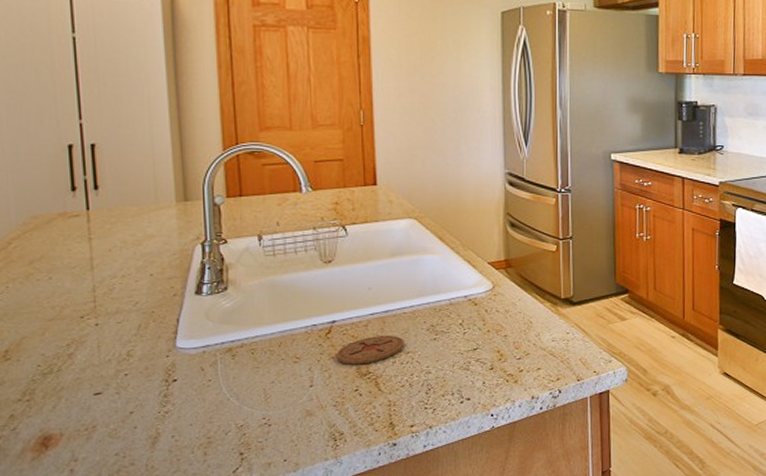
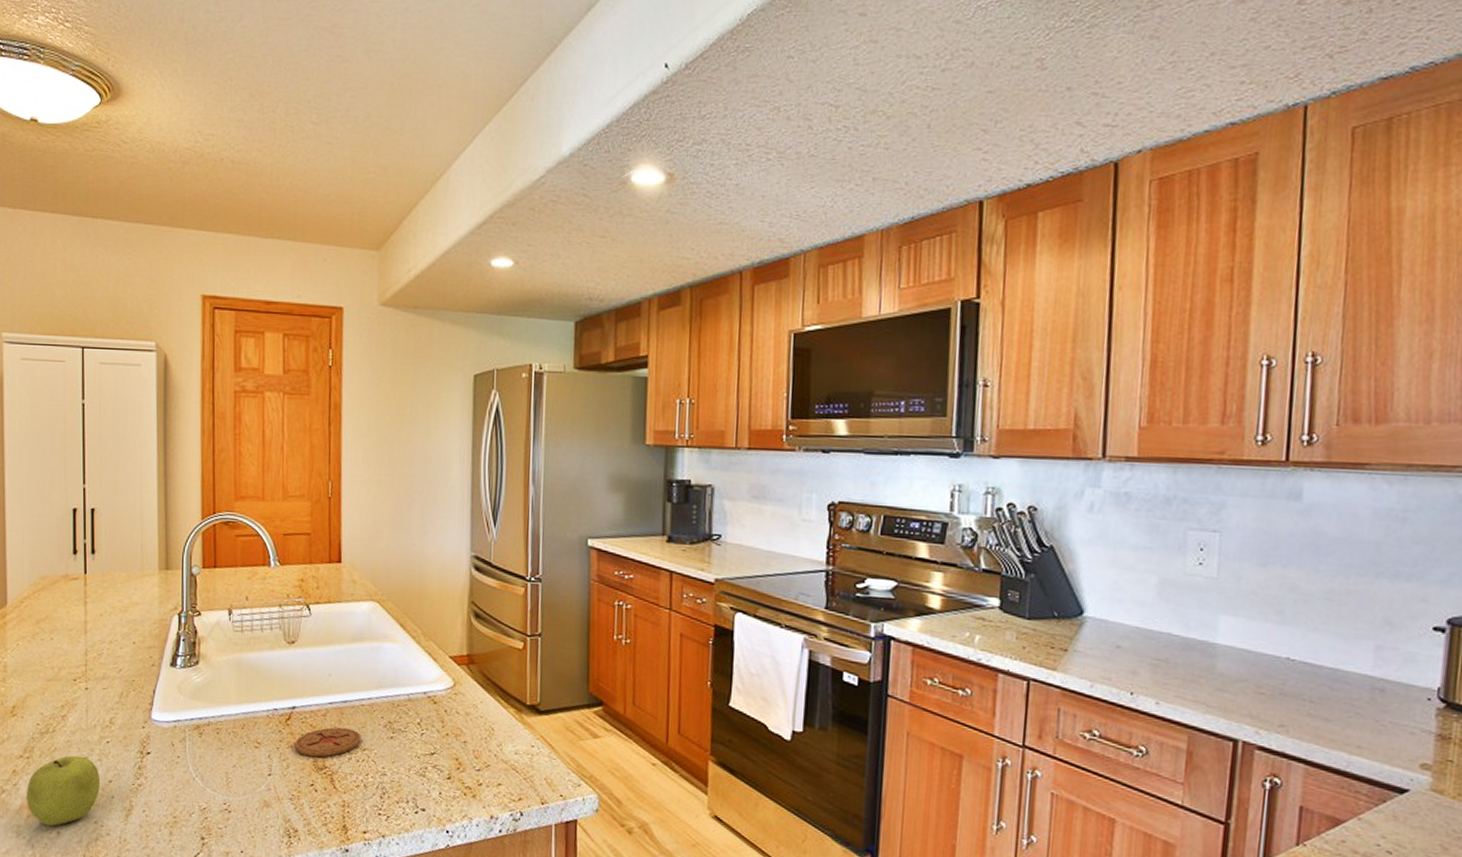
fruit: none [28,392,120,466] -> present [26,755,101,827]

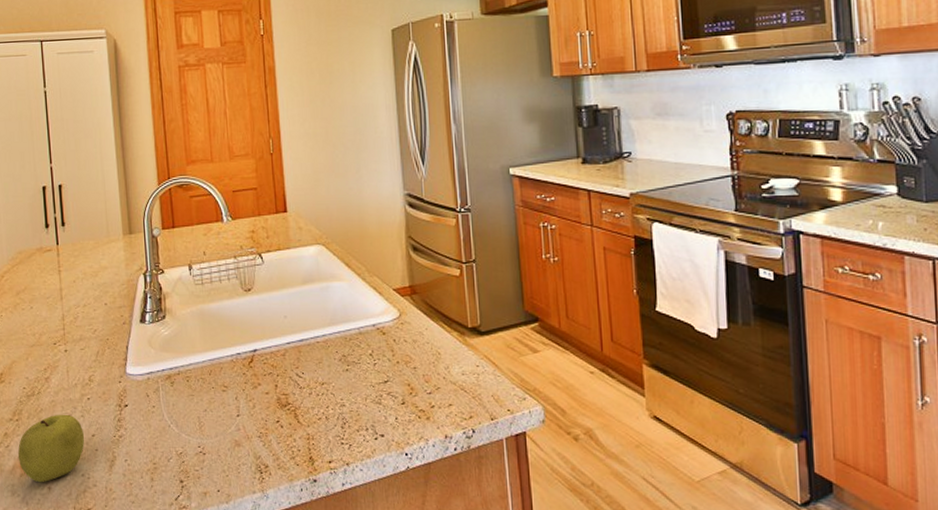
coaster: present [294,727,361,757] -> none [258,364,319,395]

